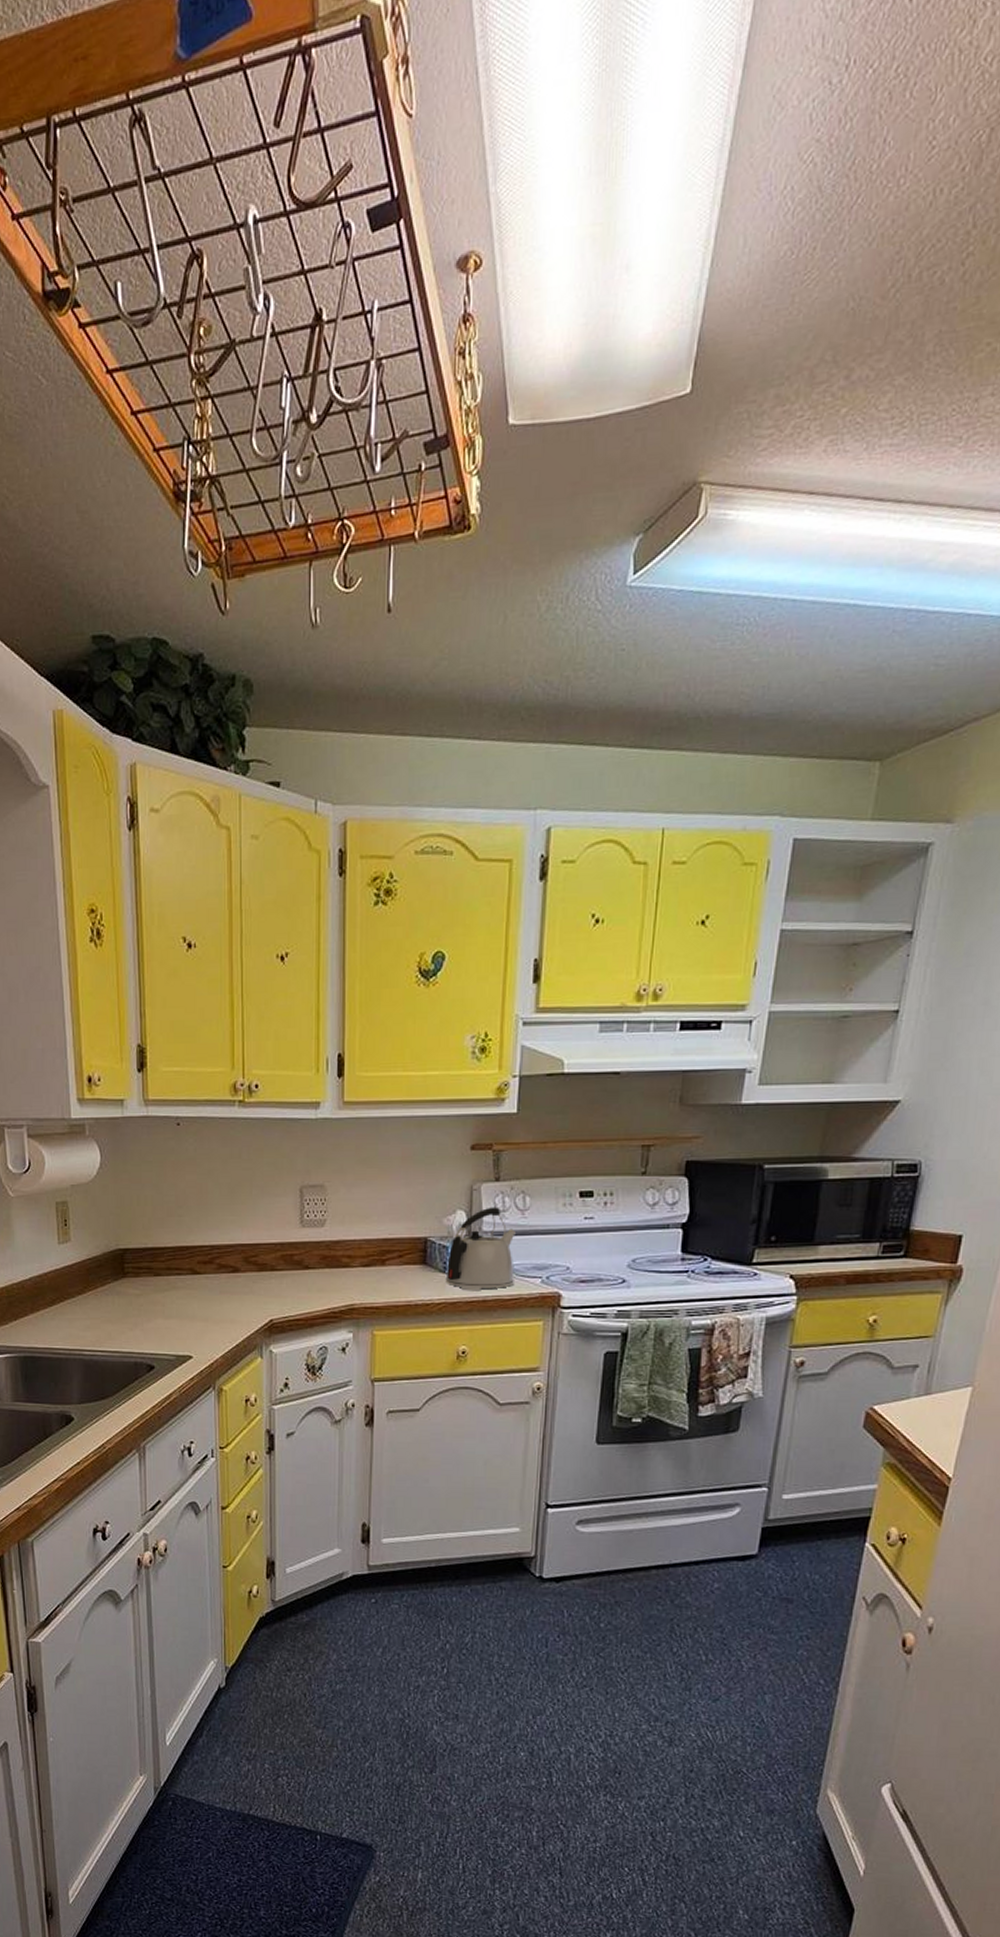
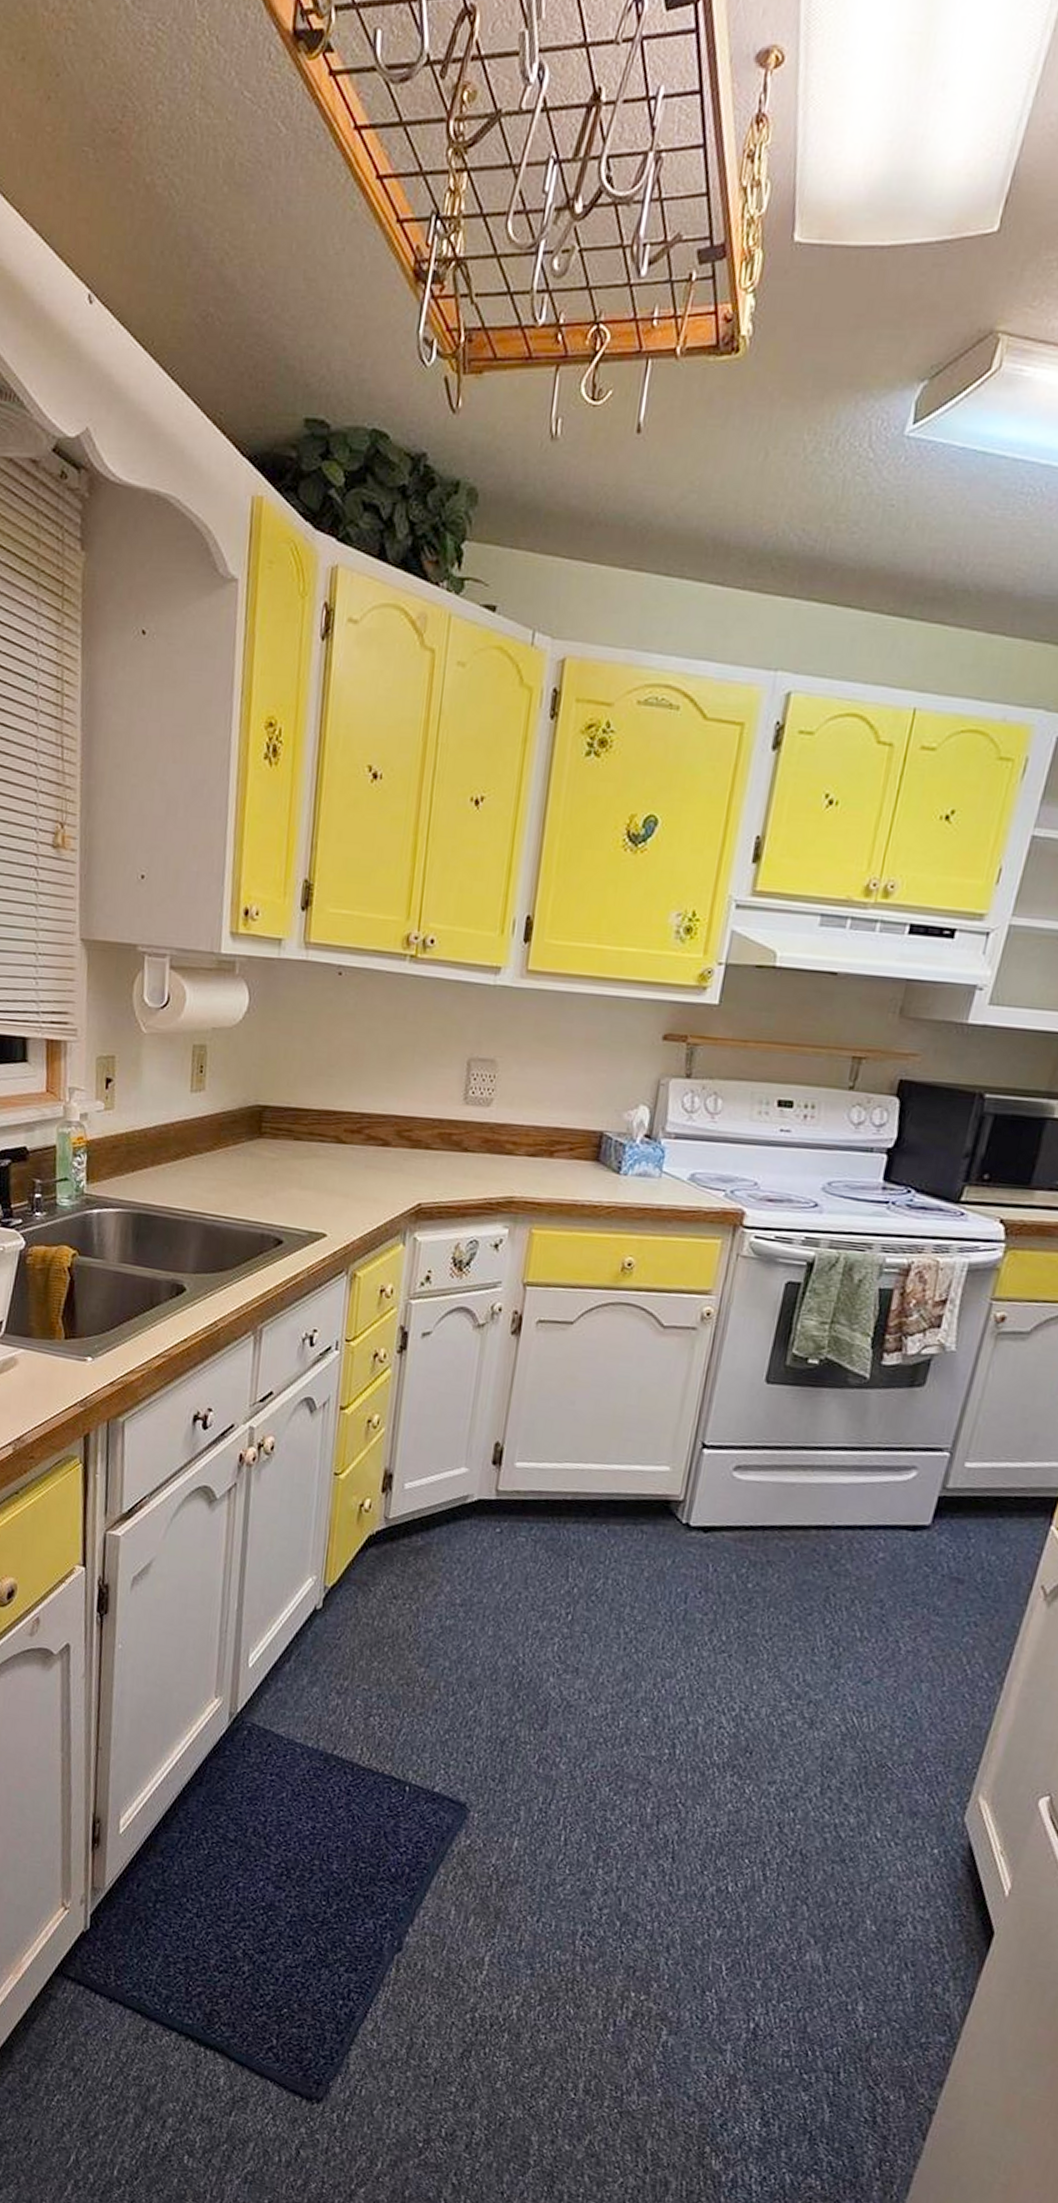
kettle: present [445,1207,517,1291] -> none [618,1105,704,1198]

